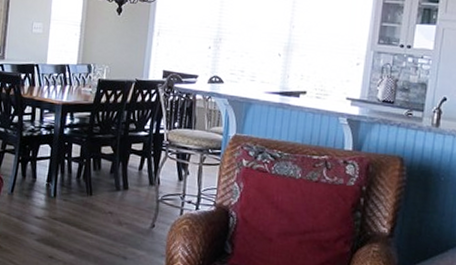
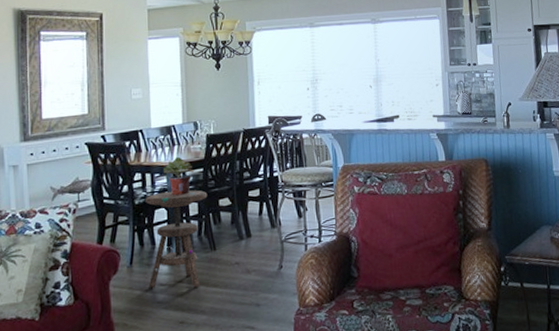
side table: none [25,129,92,228] -> present [144,190,208,289]
potted plant: none [53,97,82,136] -> present [164,157,195,196]

